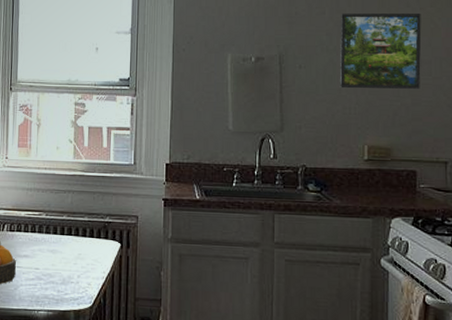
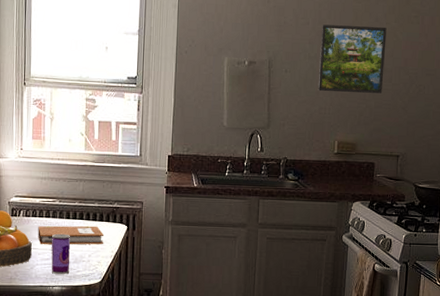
notebook: none [22,241,95,264] -> present [38,225,104,245]
beverage can: none [36,250,57,297] -> present [51,233,70,274]

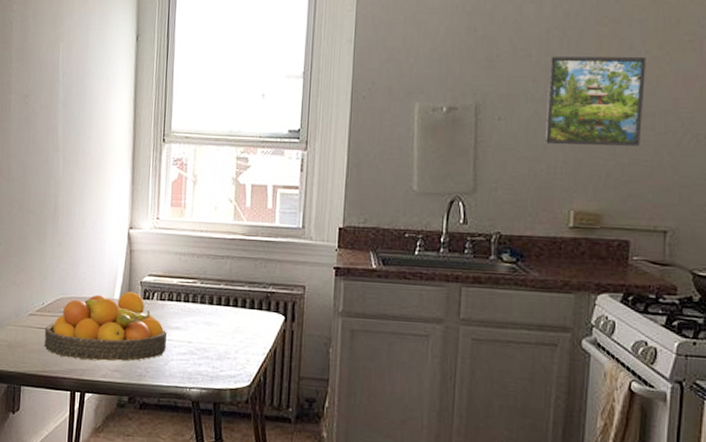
notebook: present [38,225,104,245] -> none [174,312,256,339]
beverage can: present [51,233,70,274] -> none [188,322,213,374]

